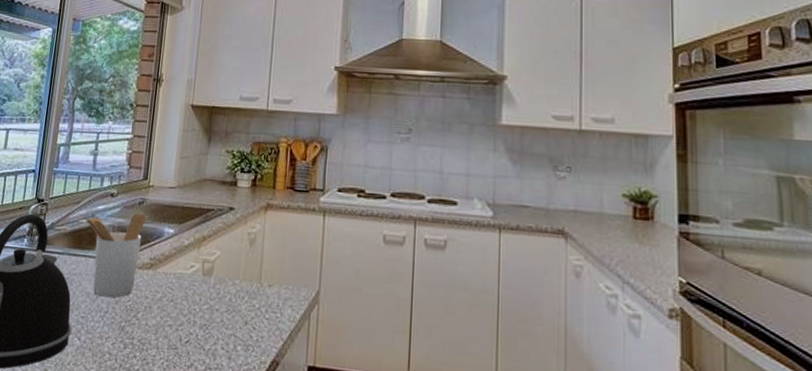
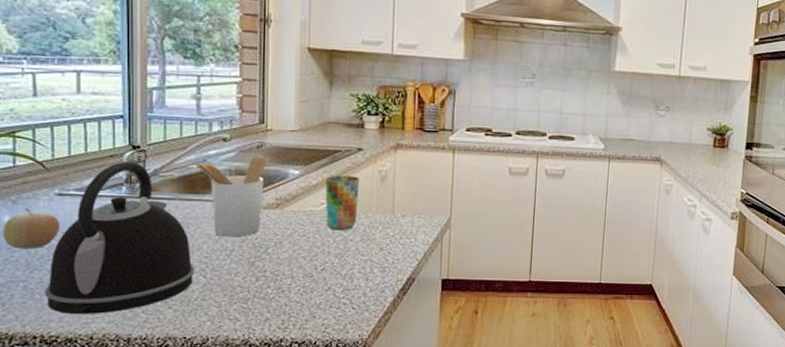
cup: none [194,236,230,299] -> present [325,175,360,231]

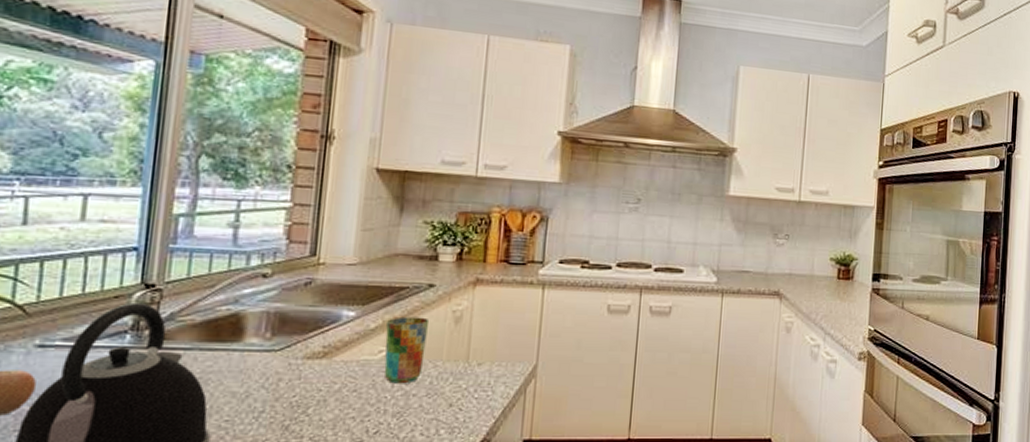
utensil holder: present [193,156,266,237] -> none [222,295,315,395]

